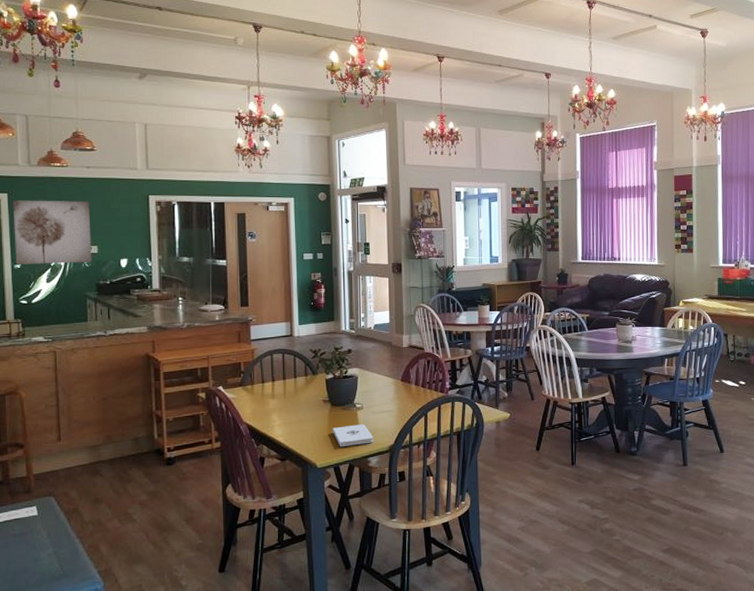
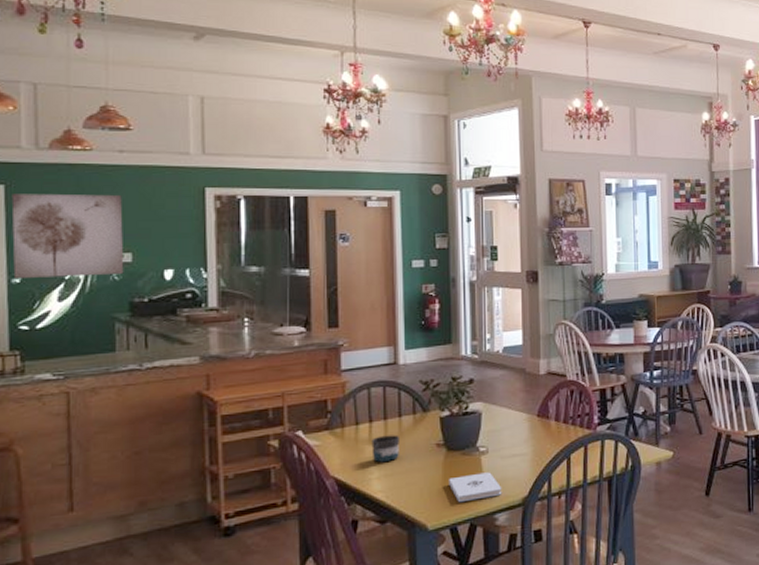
mug: none [274,392,295,414] -> present [371,435,399,463]

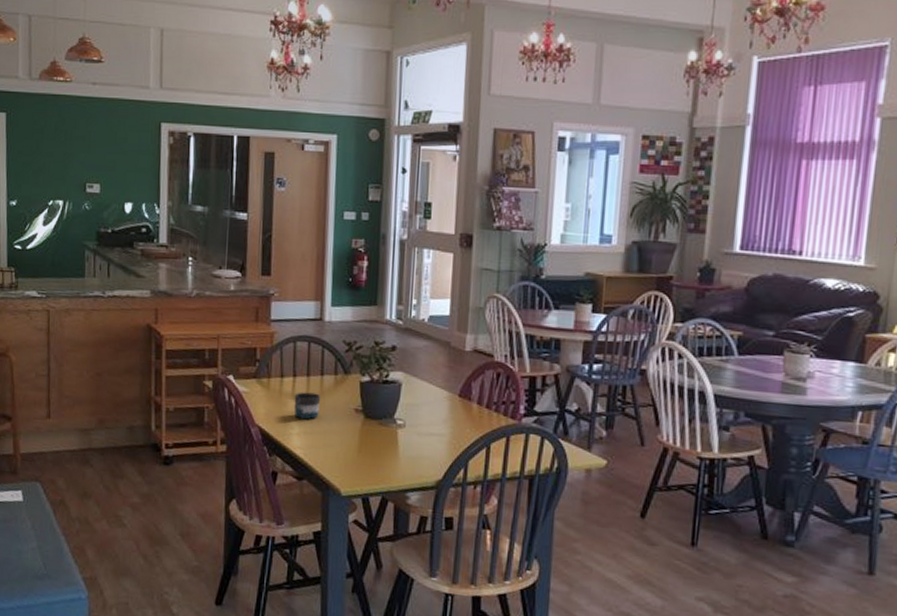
wall art: present [11,193,124,278] -> none [11,122,94,204]
notepad: present [449,472,502,503] -> none [364,446,417,474]

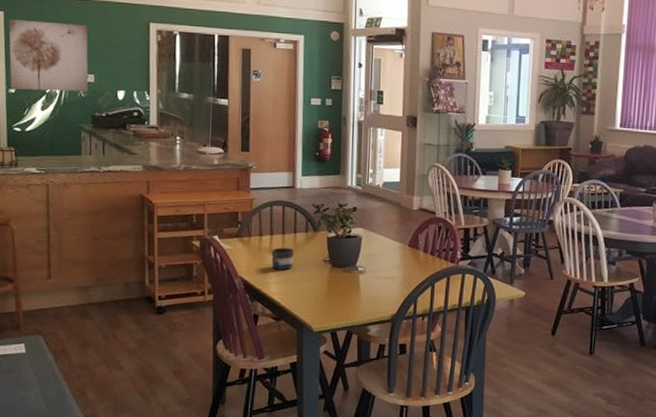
wall art: none [11,122,94,204] -> present [9,19,89,92]

